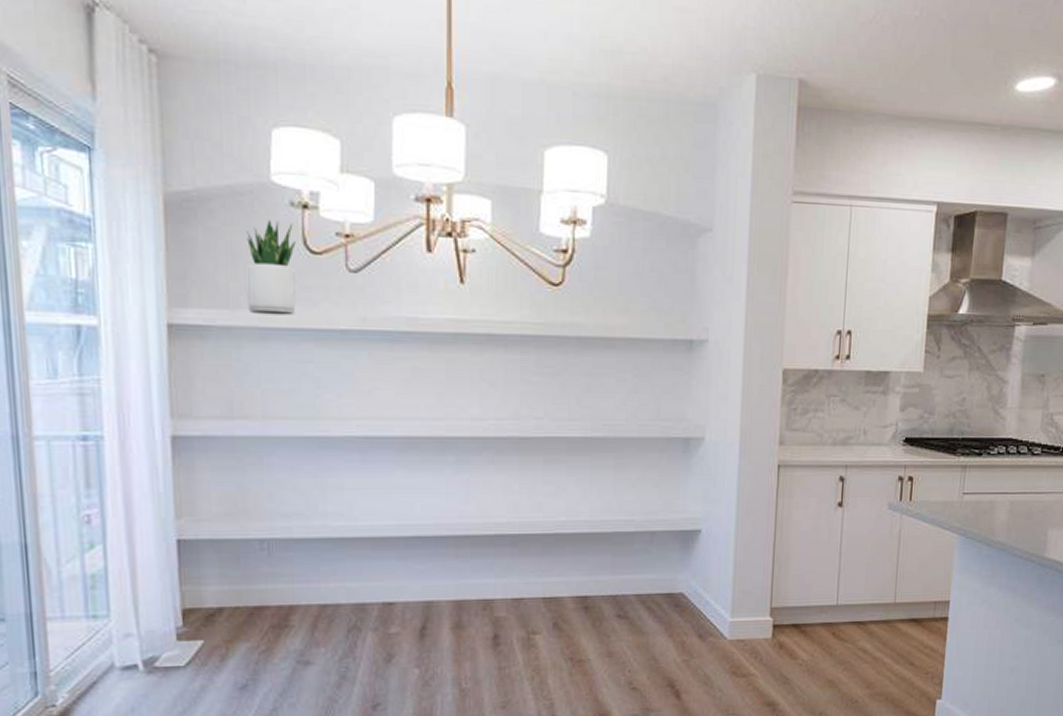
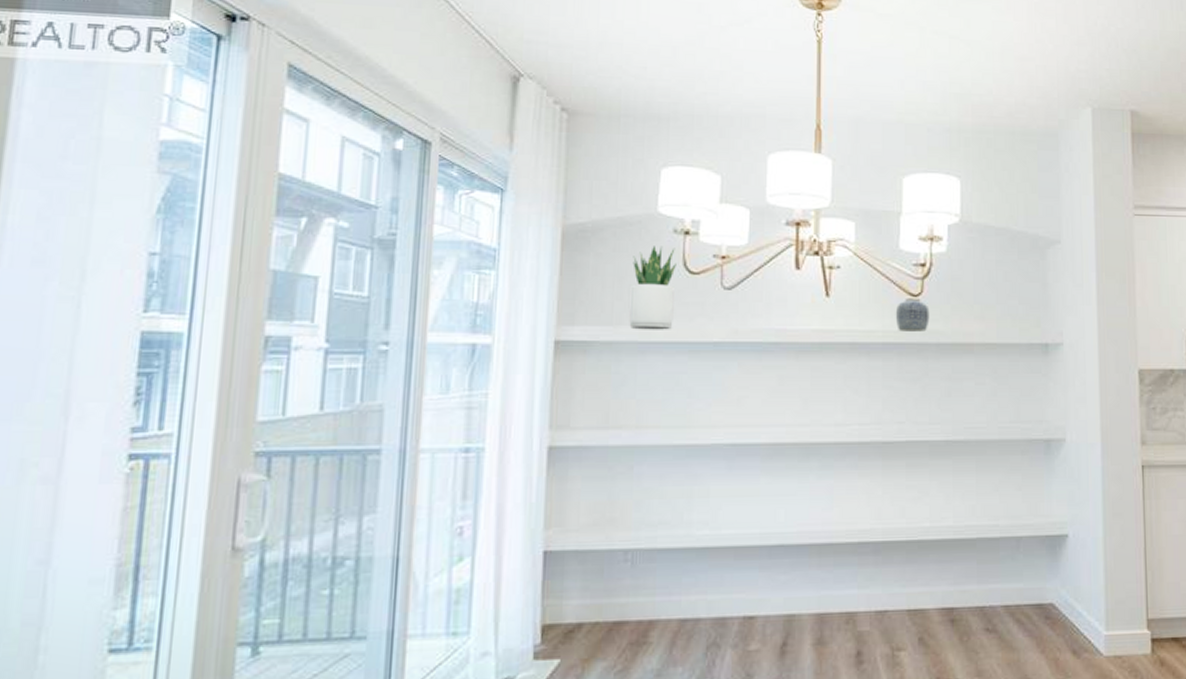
decorative jar: none [534,287,571,324] -> present [895,298,930,332]

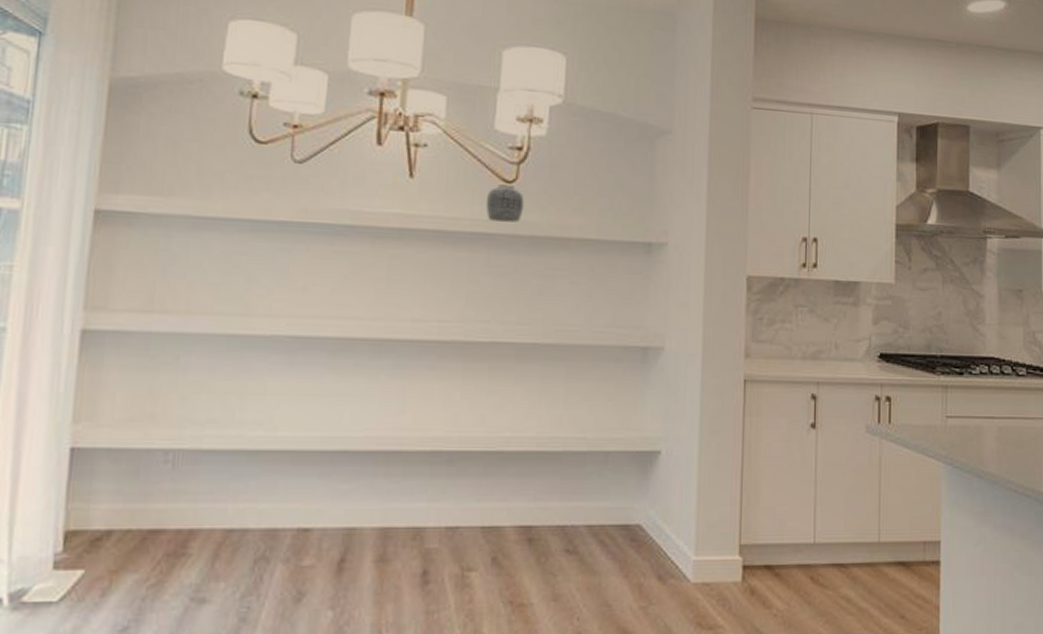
planter: present [628,246,677,330] -> none [182,108,241,205]

